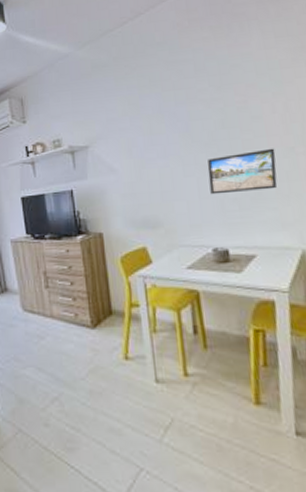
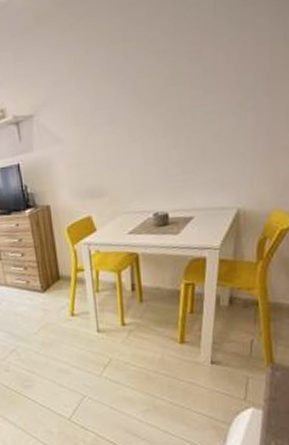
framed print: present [207,148,278,195] -> none [154,104,224,160]

